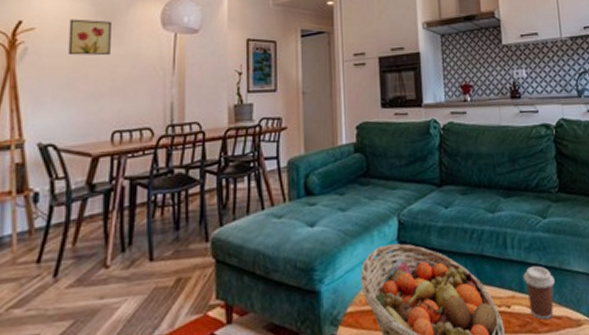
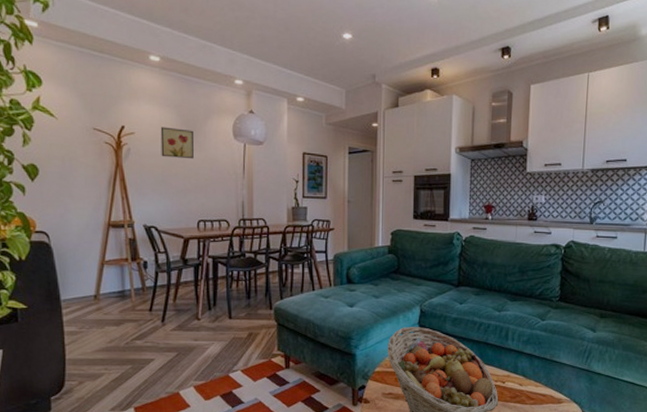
coffee cup: present [523,265,555,320] -> none [518,355,545,395]

